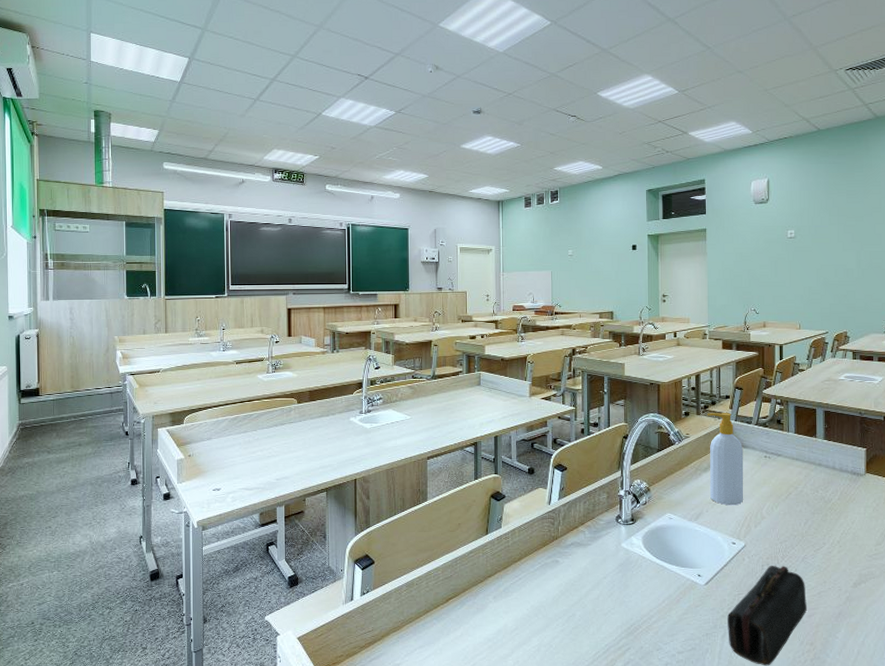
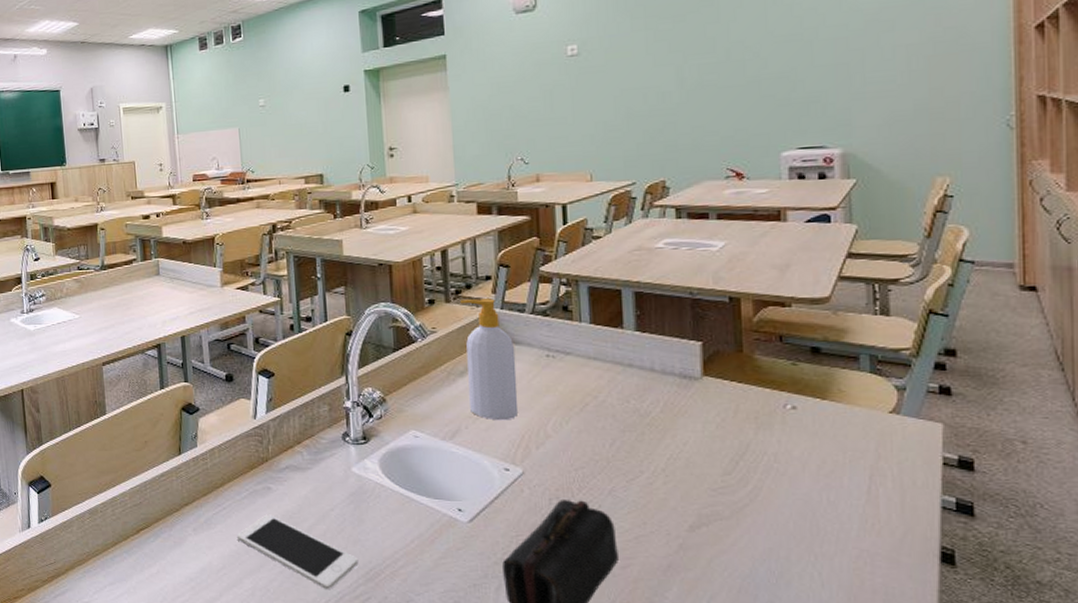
cell phone: none [529,583,623,644] -> present [237,514,359,590]

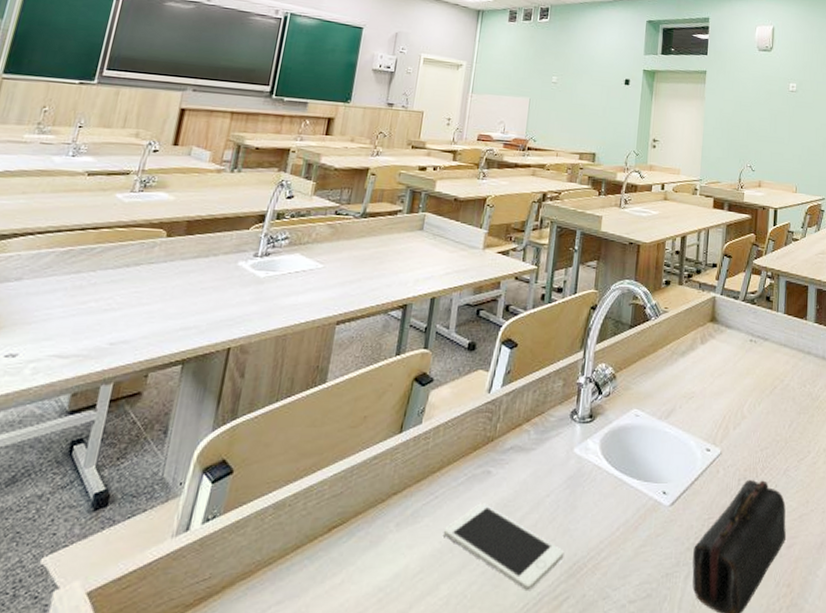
soap bottle: present [461,299,519,421] -> none [686,283,728,401]

